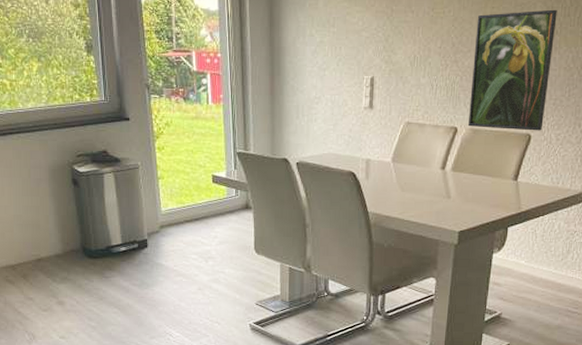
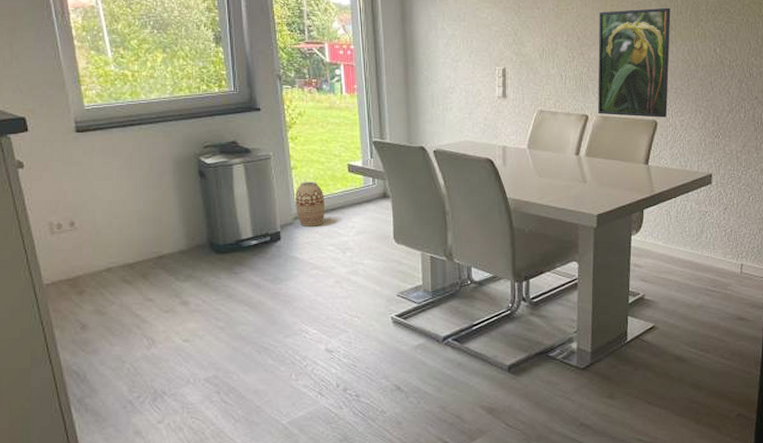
vase: none [162,191,189,235] -> present [296,181,325,227]

